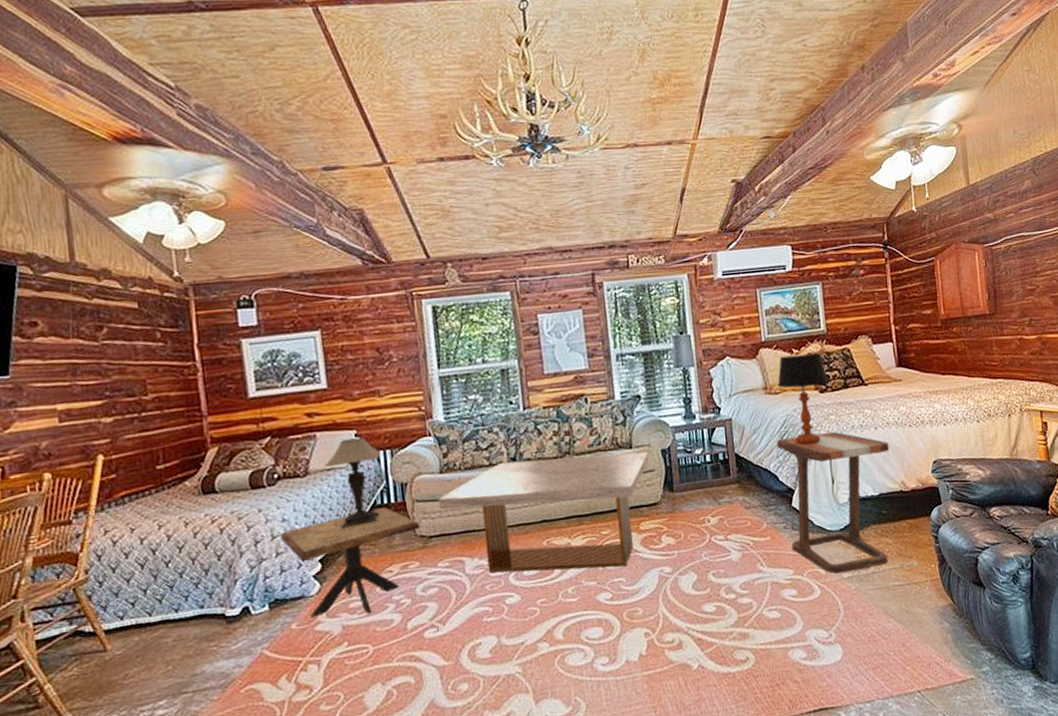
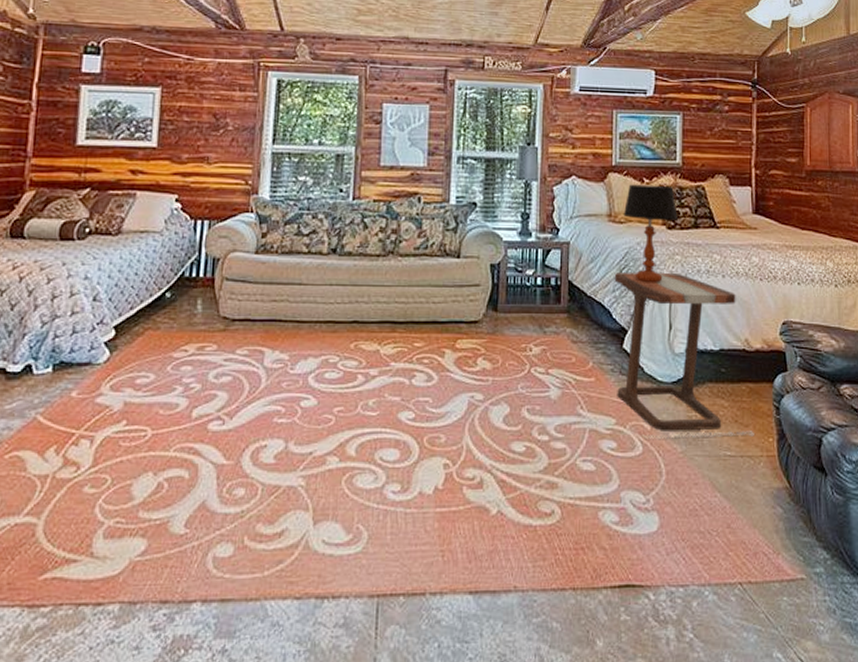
side table: present [279,507,421,618] -> none [78,281,226,394]
table lamp: present [325,437,381,529] -> none [139,203,199,297]
coffee table: present [438,452,649,573] -> none [248,251,476,386]

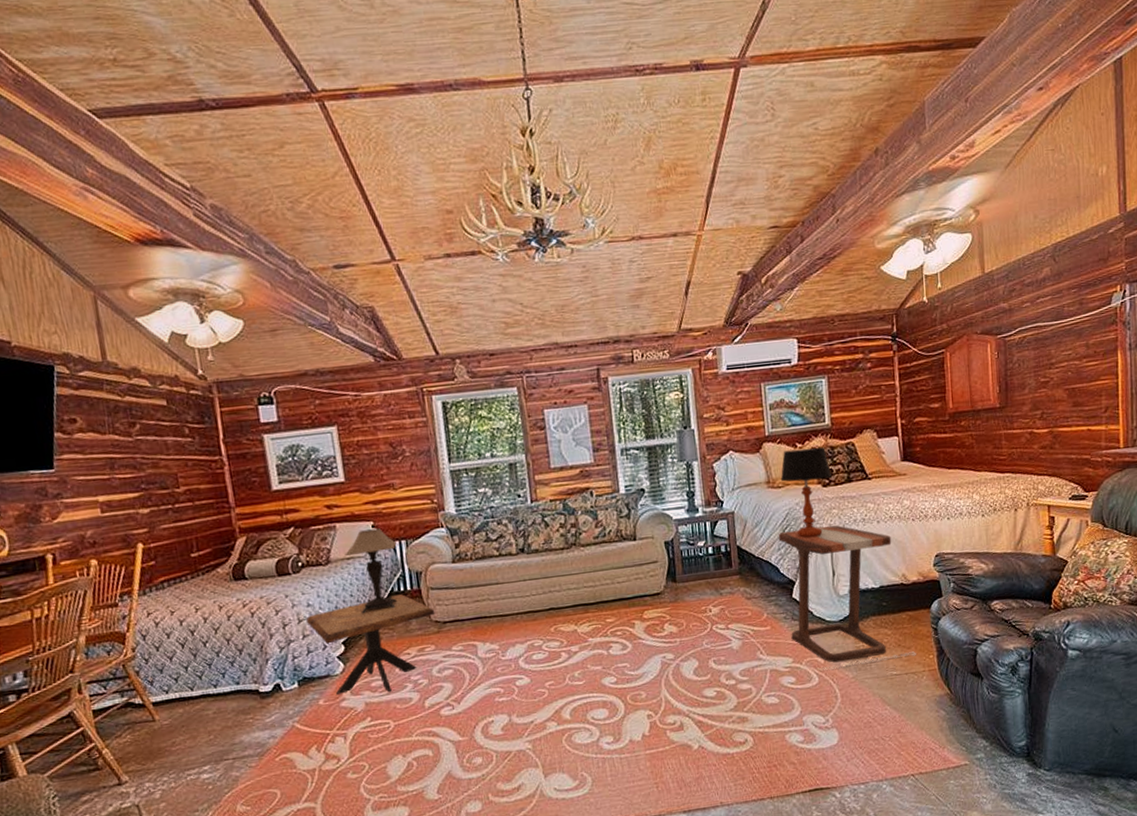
side table: none [78,281,226,394] -> present [305,594,436,695]
table lamp: none [139,203,199,297] -> present [345,528,397,614]

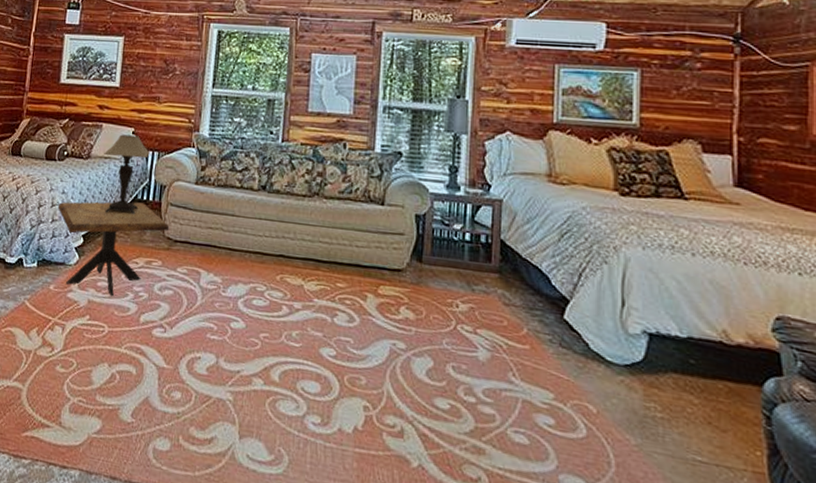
side table: present [778,525,916,672] -> none [554,237,735,445]
table lamp: present [780,447,832,538] -> none [565,144,634,254]

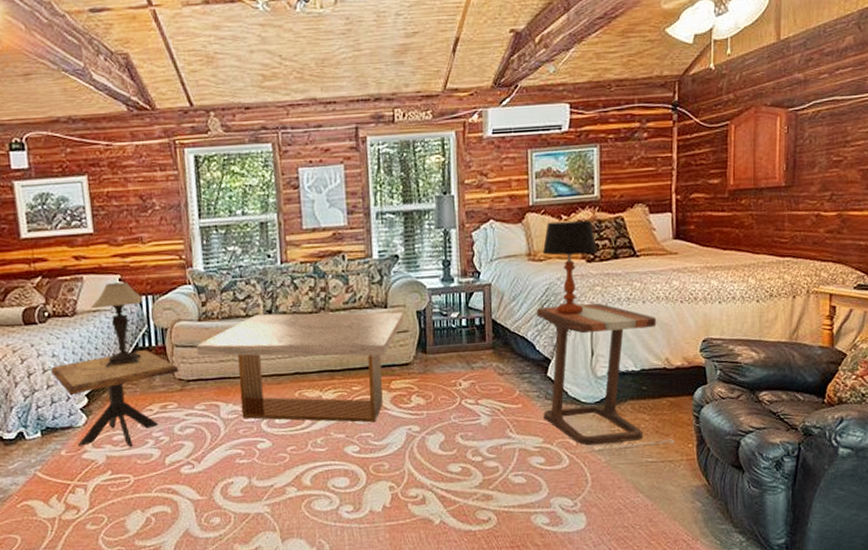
coffee table: none [188,187,401,328] -> present [196,312,403,423]
side table: none [554,237,735,445] -> present [536,303,675,454]
table lamp: none [565,144,634,254] -> present [542,220,597,315]

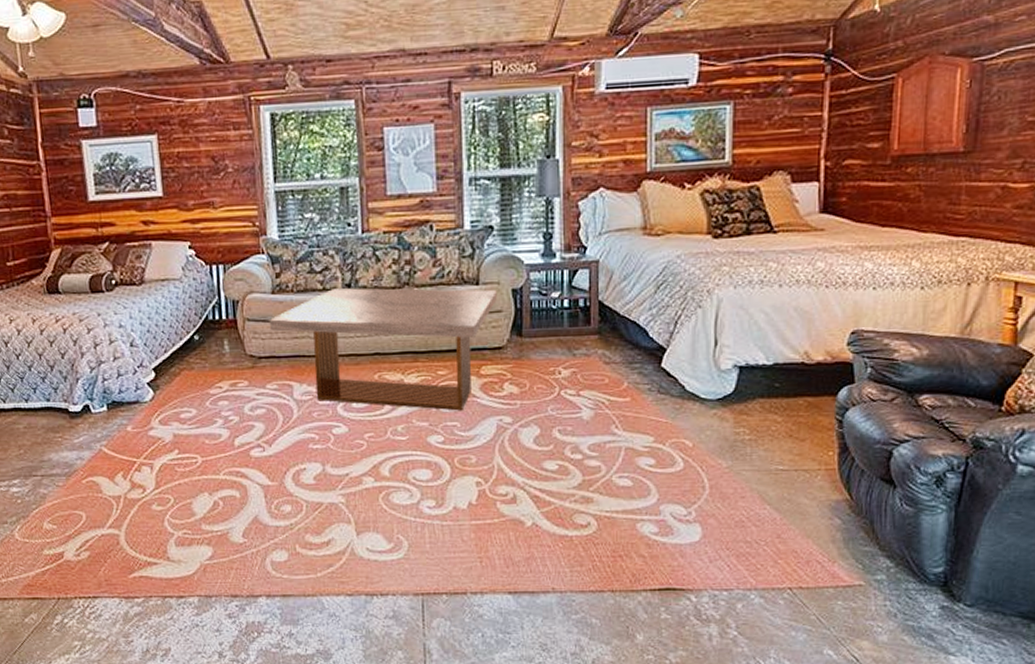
side table: present [50,350,179,448] -> none [117,323,251,426]
table lamp: present [91,282,143,368] -> none [159,250,214,341]
side table: present [536,303,675,454] -> none [650,286,812,457]
table lamp: present [542,220,597,315] -> none [660,189,726,298]

